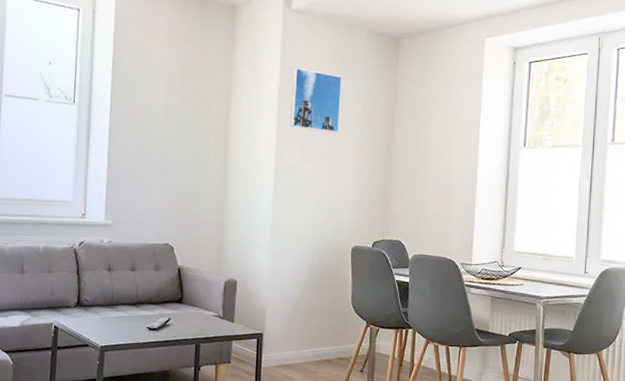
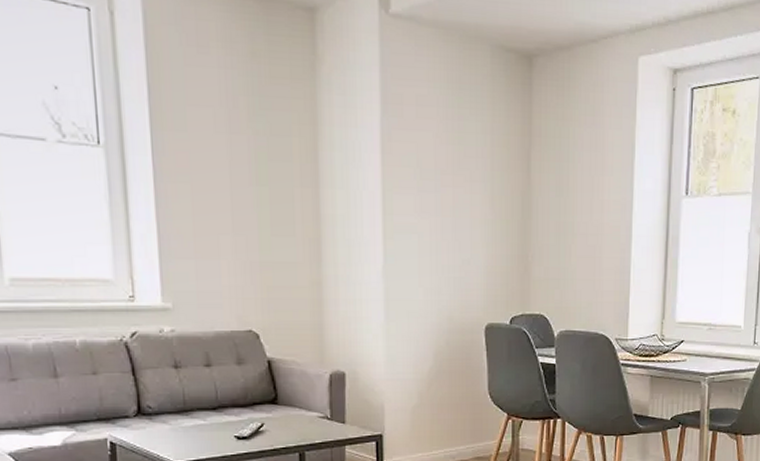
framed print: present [290,68,342,133] -> none [397,94,462,182]

